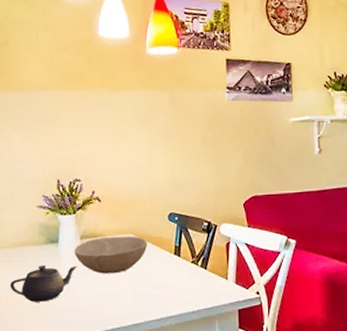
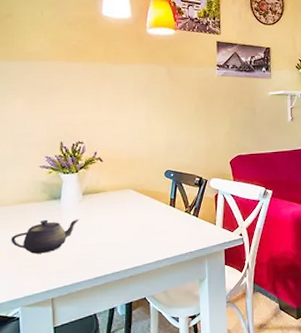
bowl: present [74,236,148,274] -> none [76,191,146,225]

